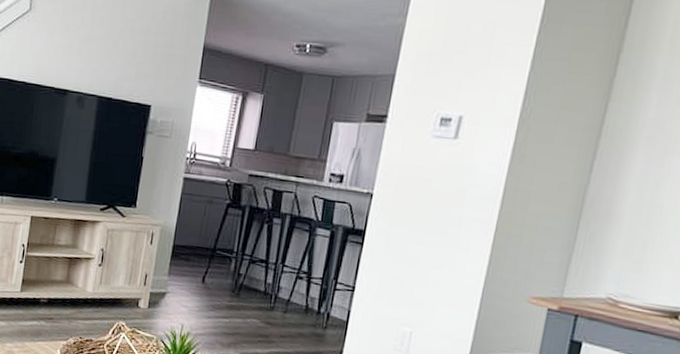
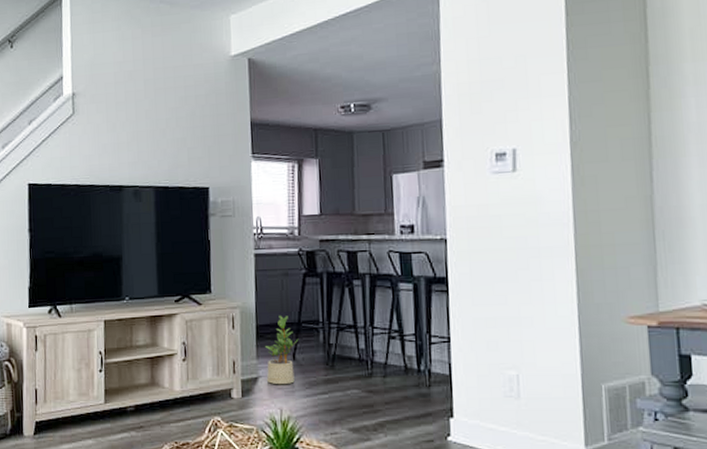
potted plant: none [174,238,211,304] -> present [264,315,299,385]

